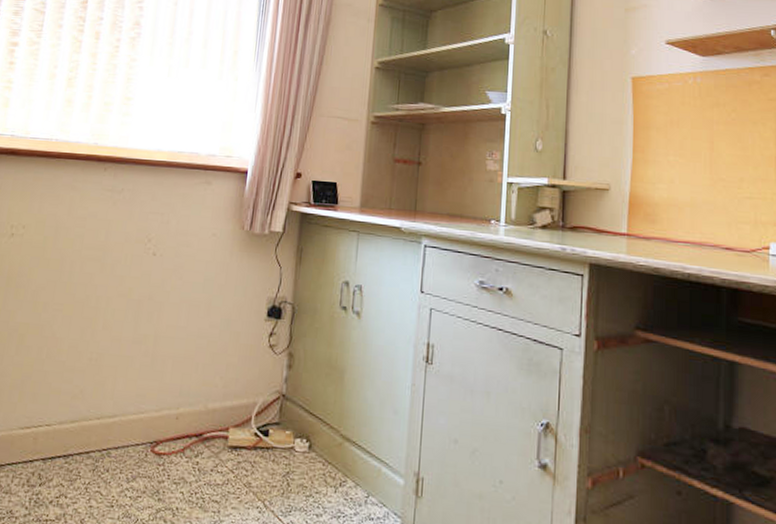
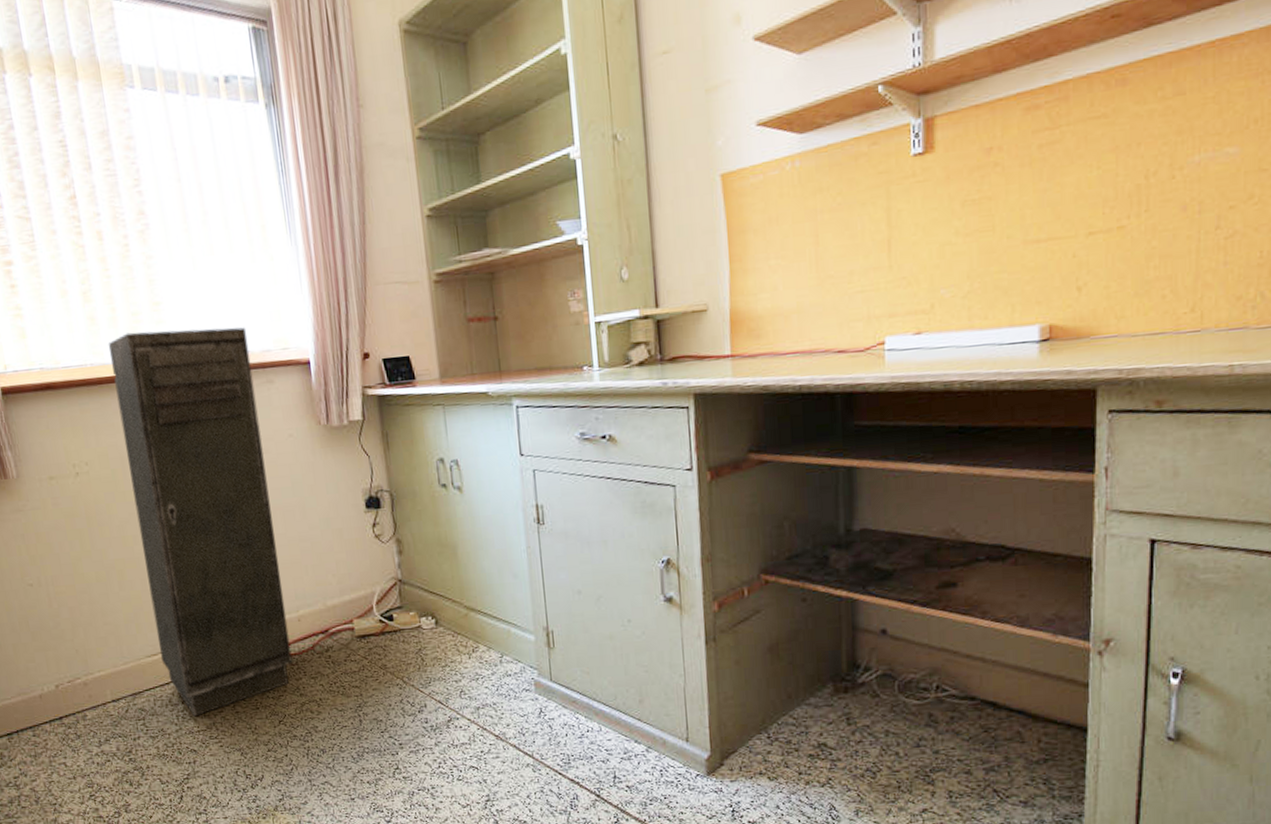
storage cabinet: none [33,118,199,504] -> present [108,327,293,717]

